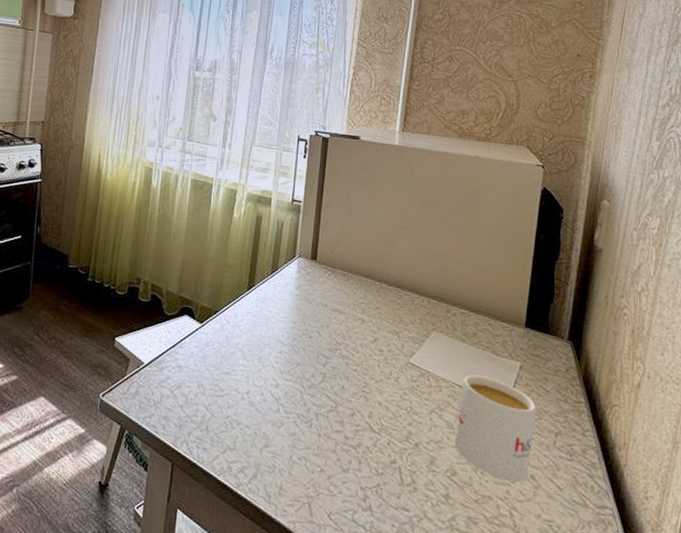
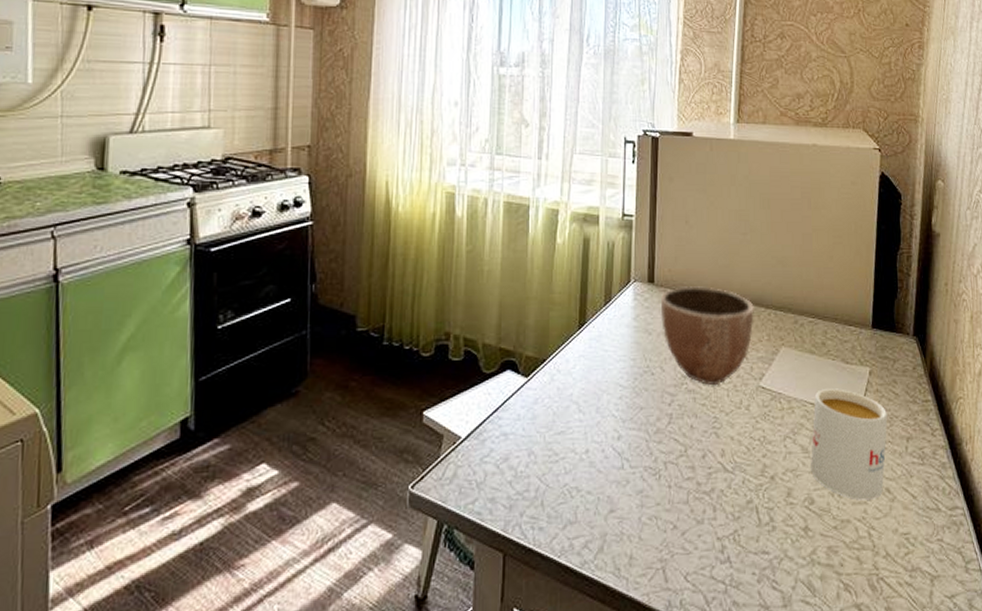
decorative bowl: none [320,266,410,356] -> present [660,285,755,386]

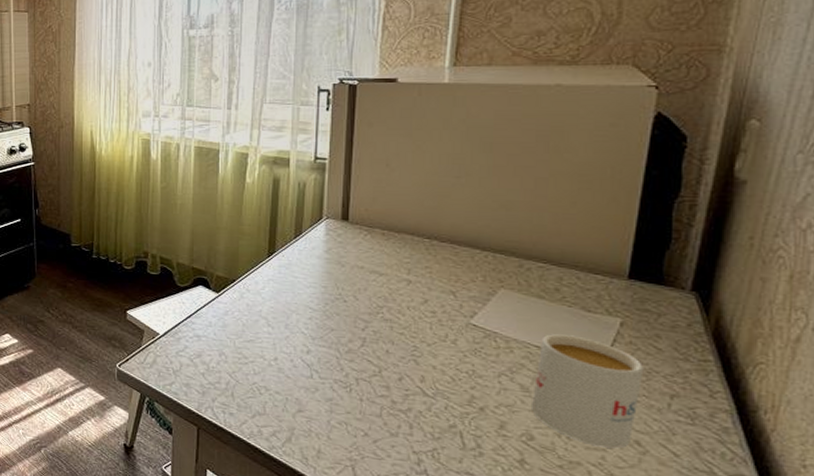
decorative bowl: present [660,285,755,386] -> none [354,224,468,319]

